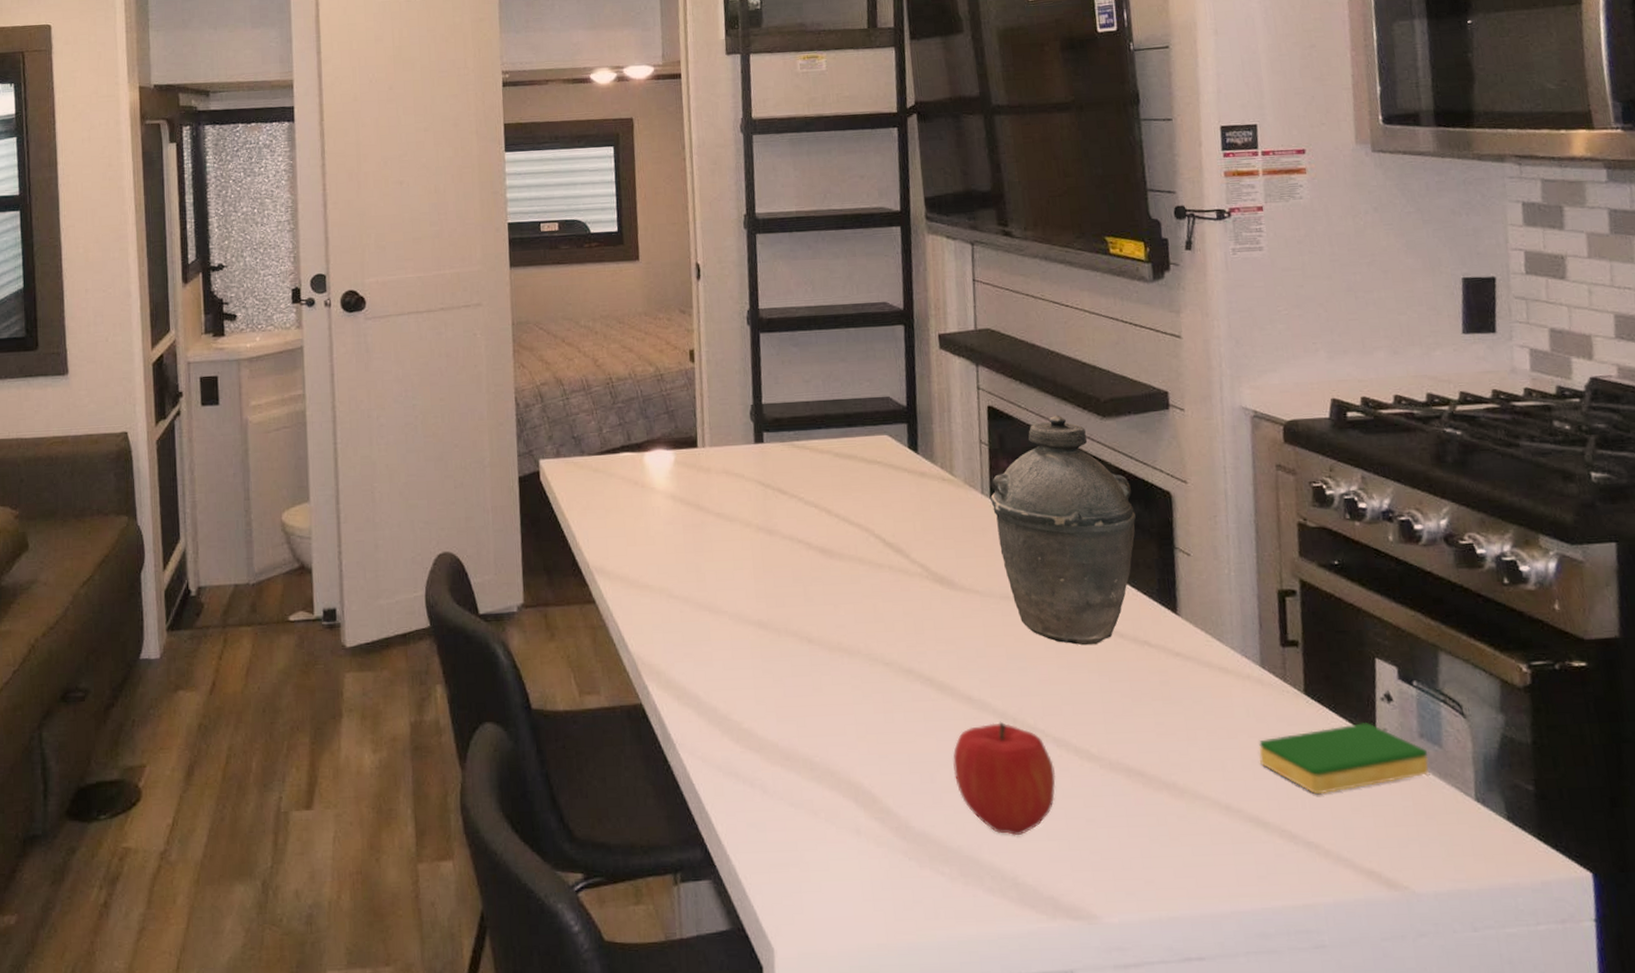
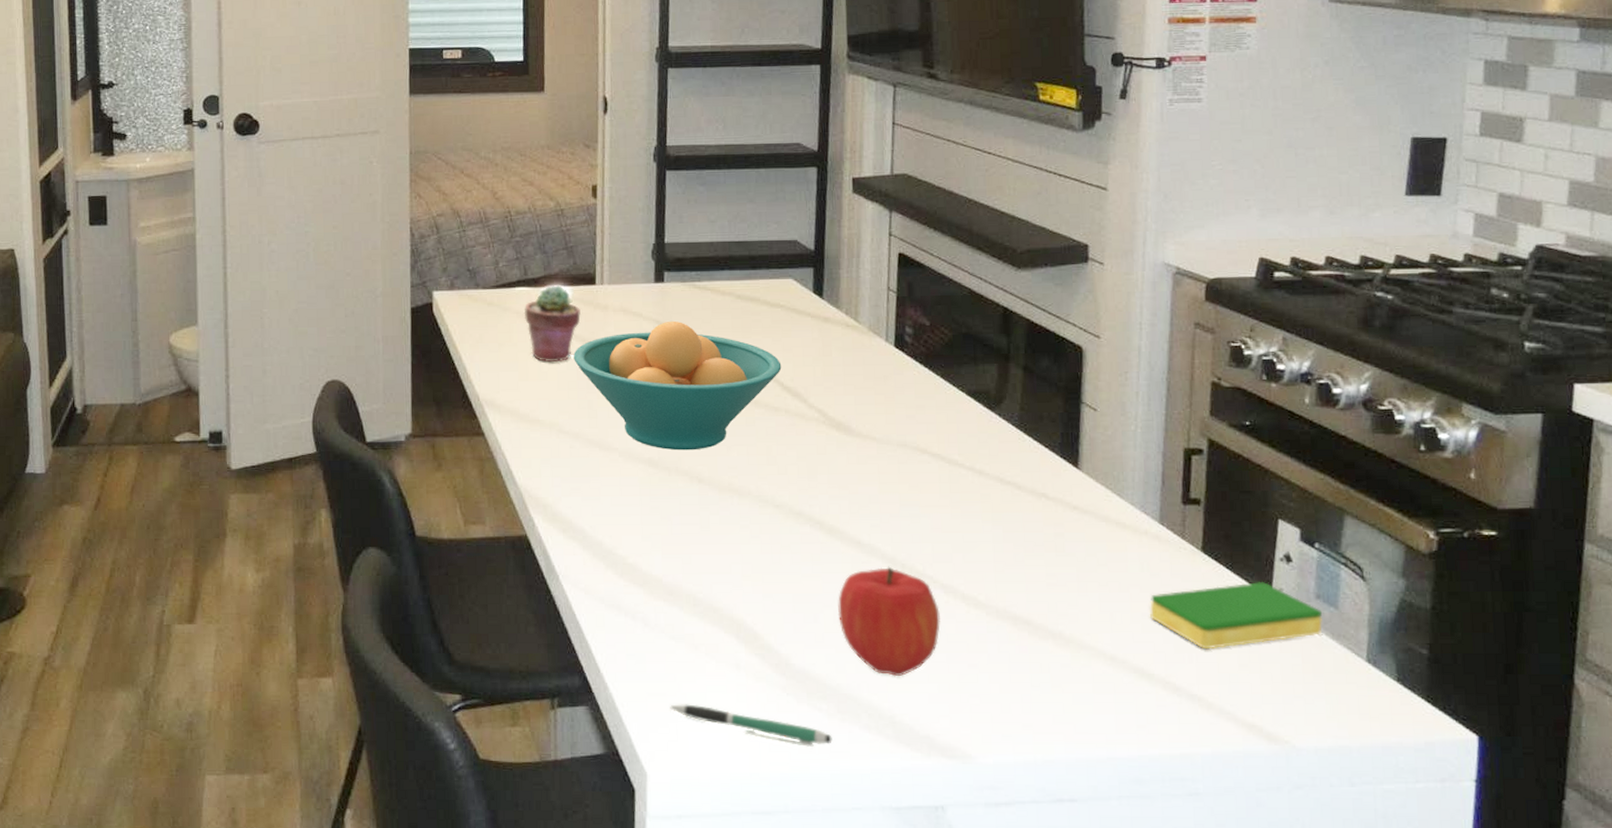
potted succulent: none [629,449,685,526] -> present [524,285,581,362]
fruit bowl: none [679,480,883,611] -> present [573,320,782,451]
pen: none [793,873,957,914] -> present [670,704,833,747]
kettle: present [990,416,1136,646] -> none [895,265,1044,496]

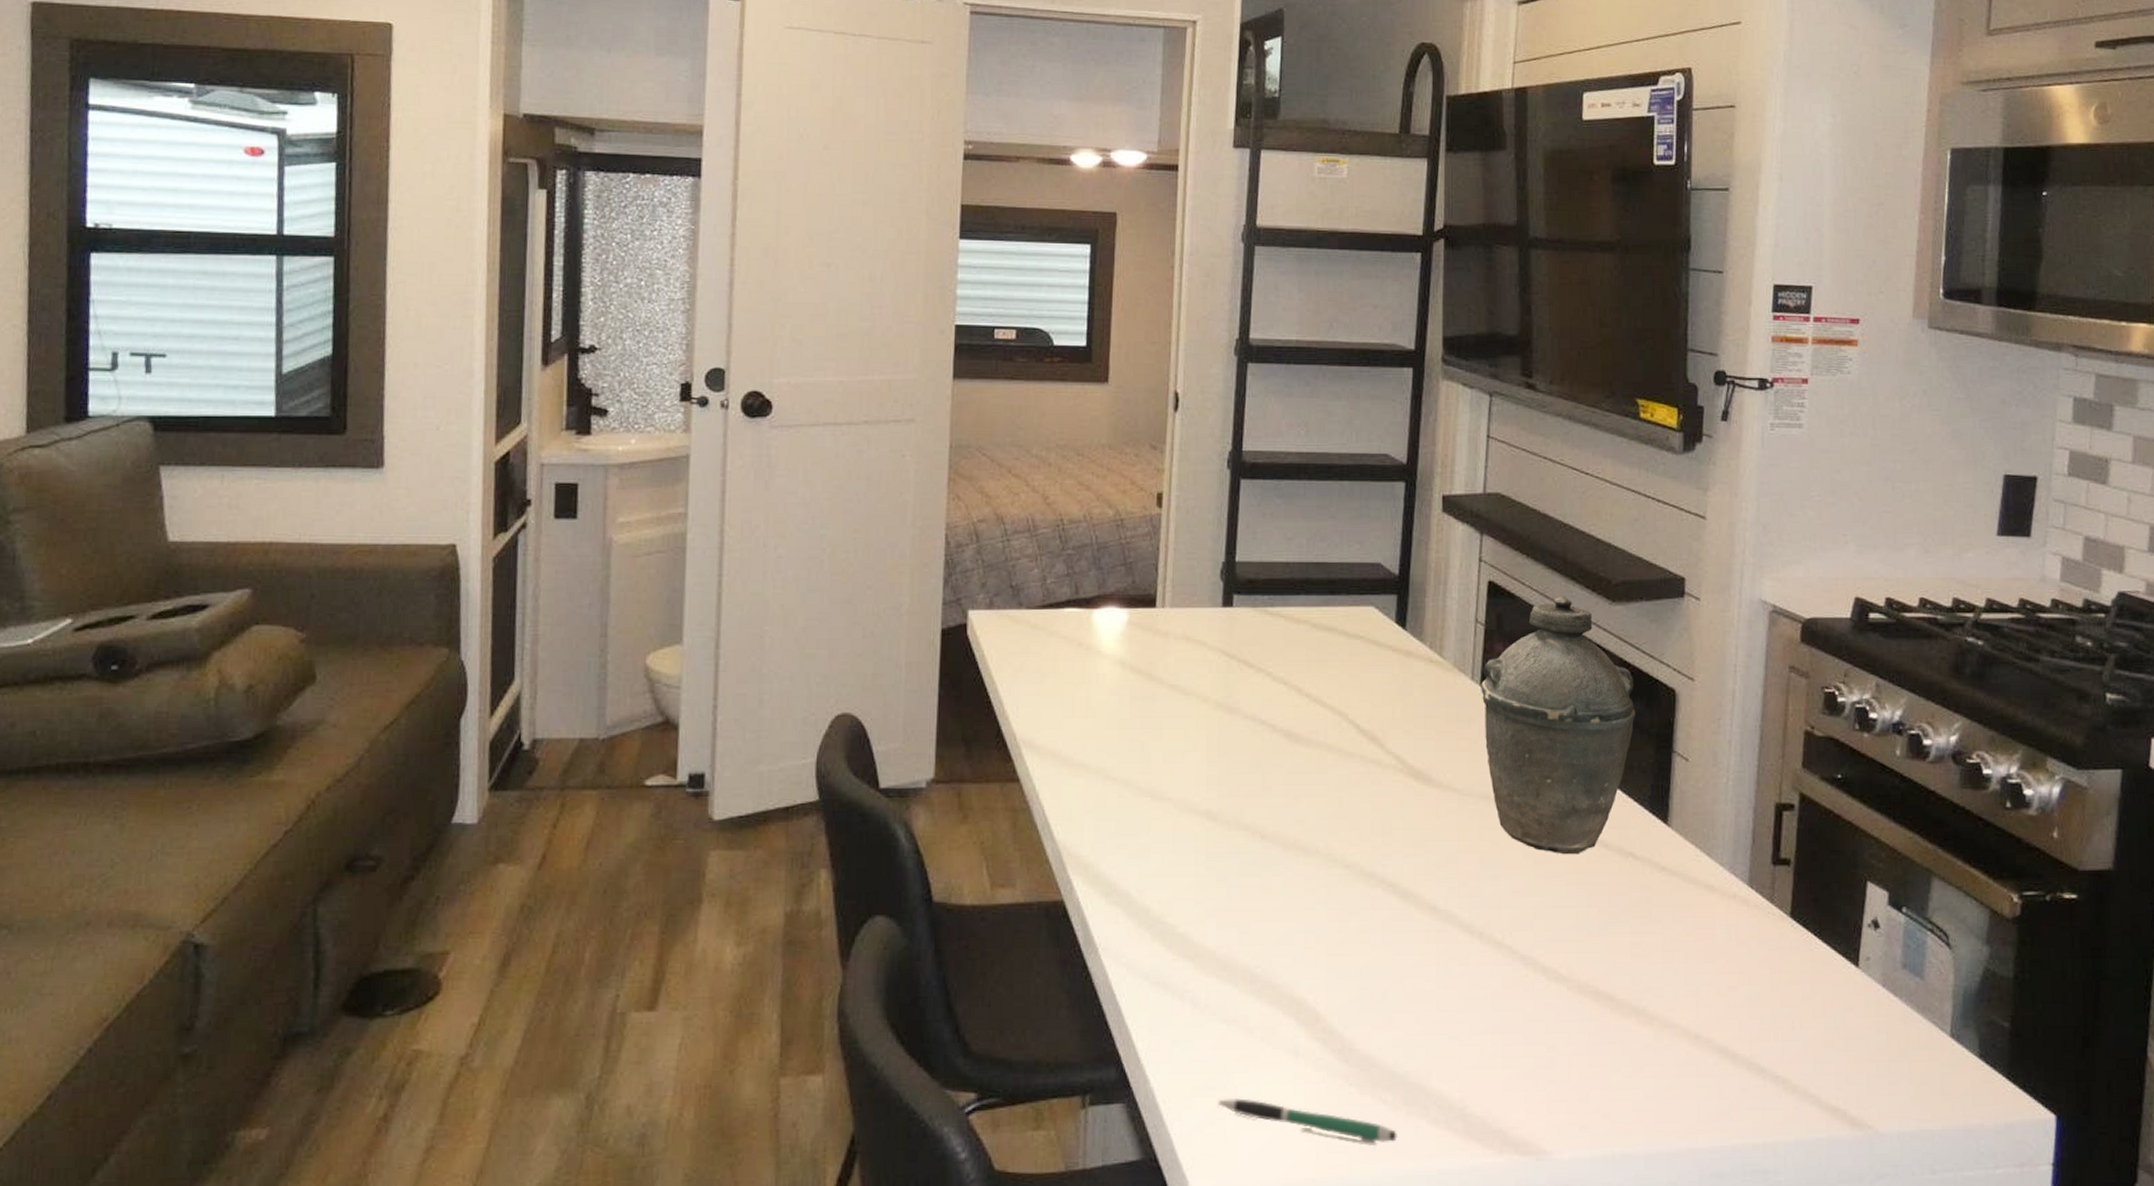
potted succulent: present [524,285,581,362] -> none [1072,607,1137,696]
fruit bowl: present [573,320,782,451] -> none [1127,651,1358,802]
fruit: present [838,566,940,677] -> none [1409,935,1518,1062]
kettle: none [895,265,1044,496] -> present [1481,597,1635,855]
dish sponge: present [1150,582,1323,650] -> none [1736,950,1908,1026]

